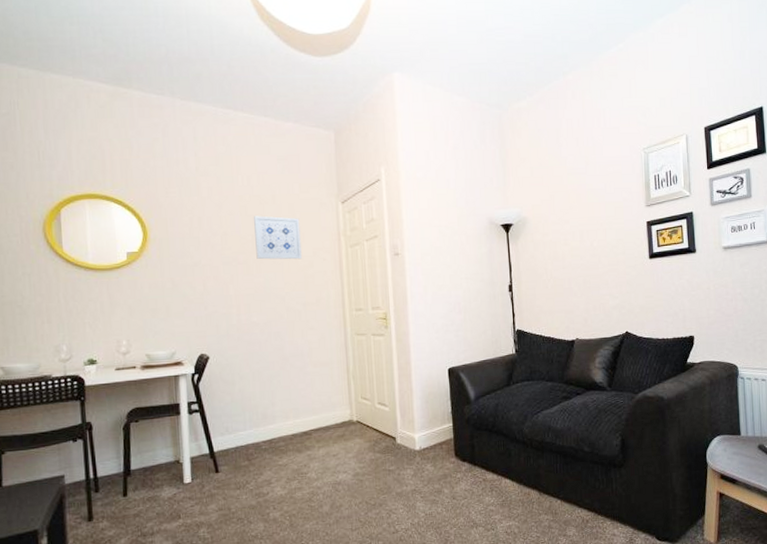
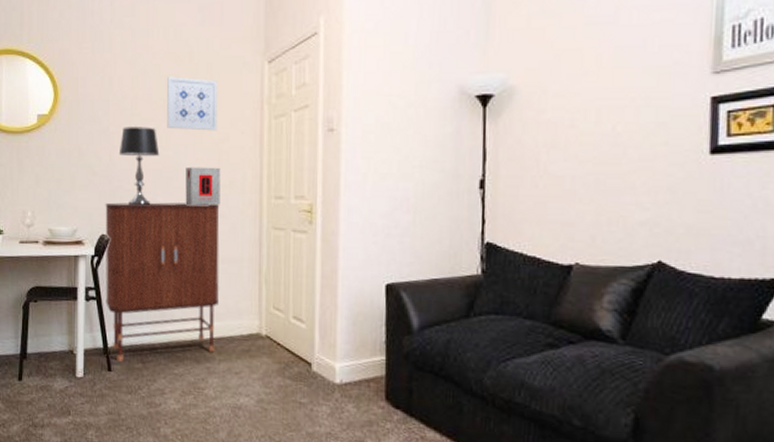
bar cabinet: none [202,319,314,463] -> present [105,202,220,362]
table lamp: none [212,258,252,327] -> present [118,127,160,206]
decorative box: none [276,288,309,322] -> present [185,166,221,205]

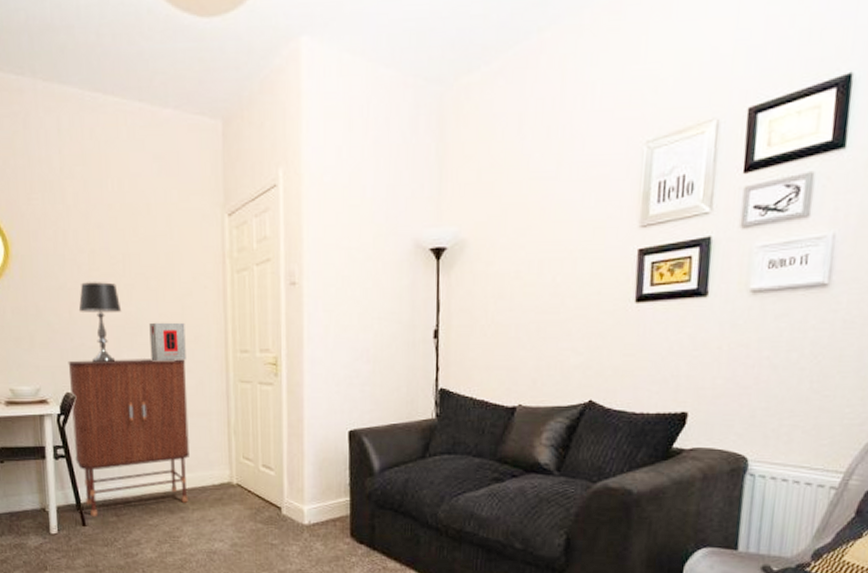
wall art: present [167,76,218,131] -> none [125,230,179,286]

